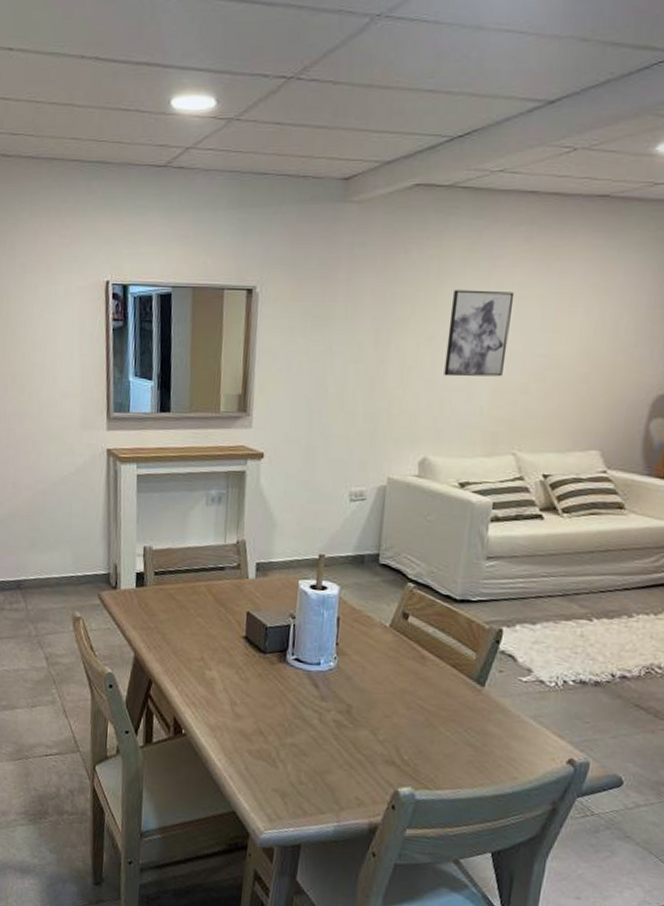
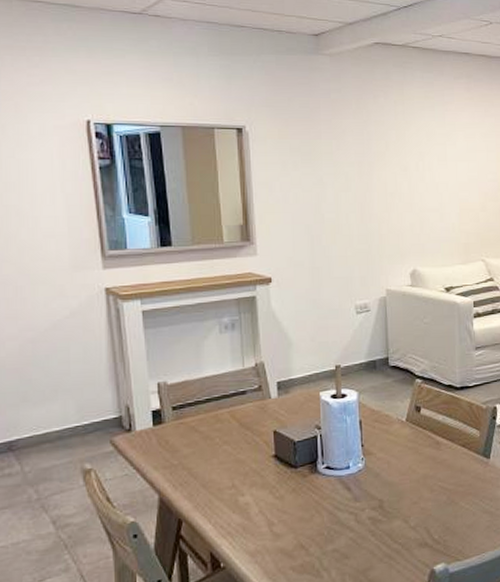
wall art: present [444,289,515,377] -> none [417,129,466,200]

